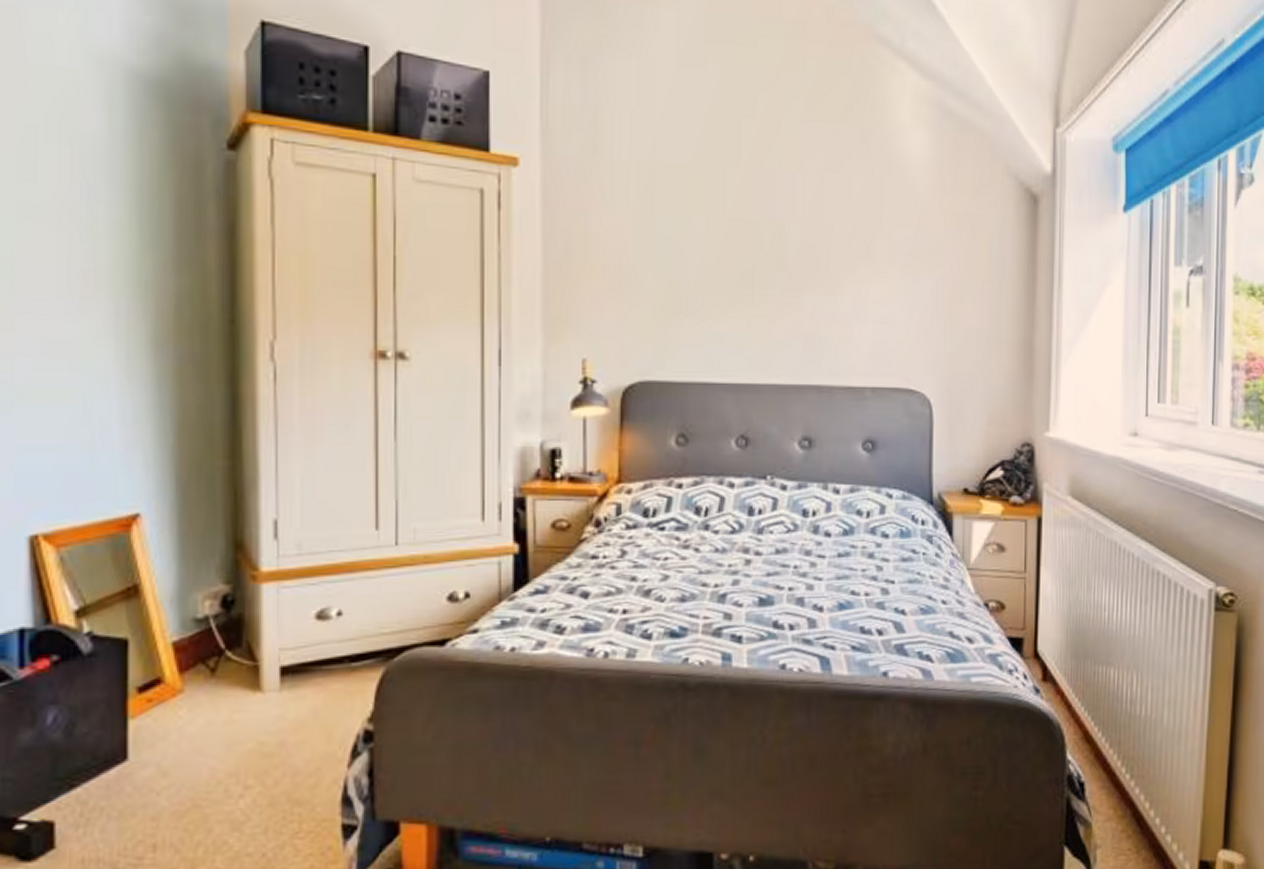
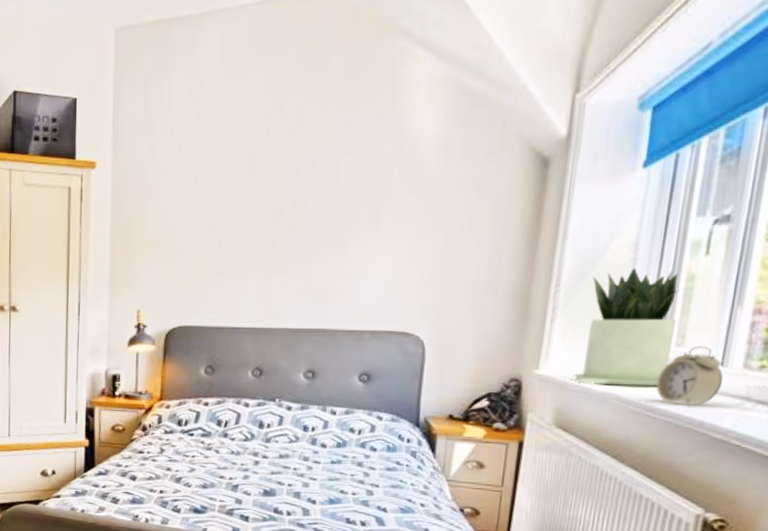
planter: none [1082,319,1170,449] -> present [573,268,678,387]
alarm clock: none [1158,403,1216,469] -> present [656,345,723,406]

